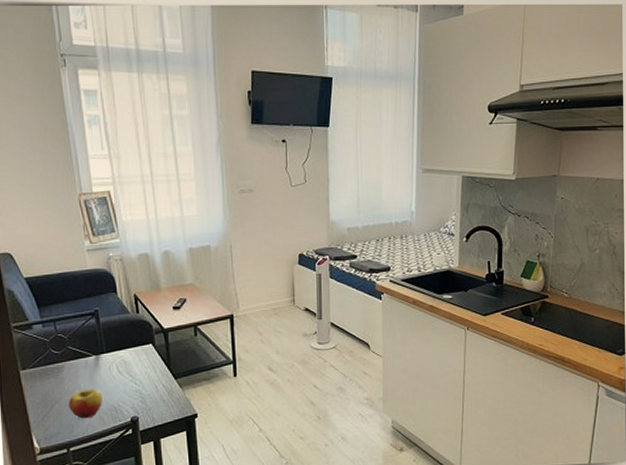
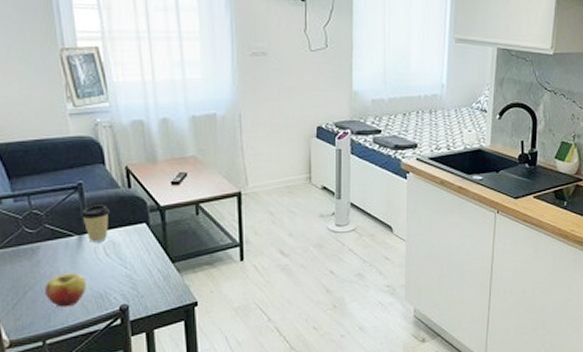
coffee cup: none [97,328,121,361] -> present [80,205,110,242]

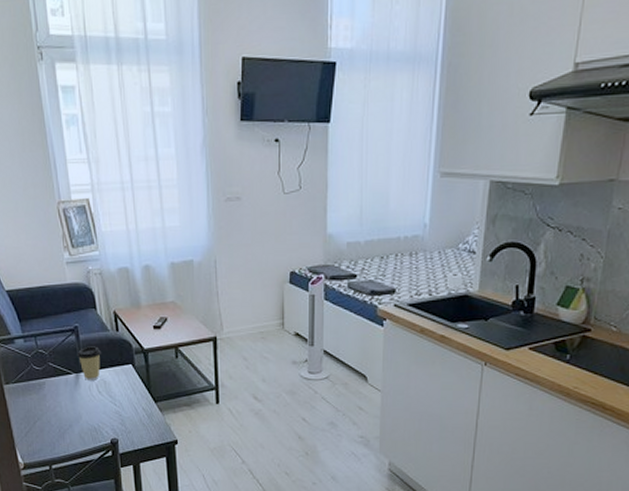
apple: present [45,273,86,307] -> none [50,407,83,438]

